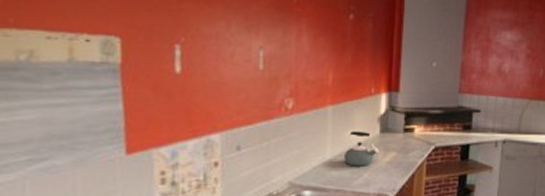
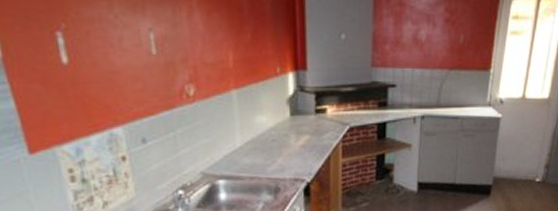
kettle: present [344,130,379,167] -> none [255,115,291,152]

